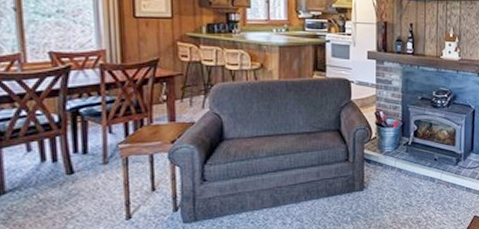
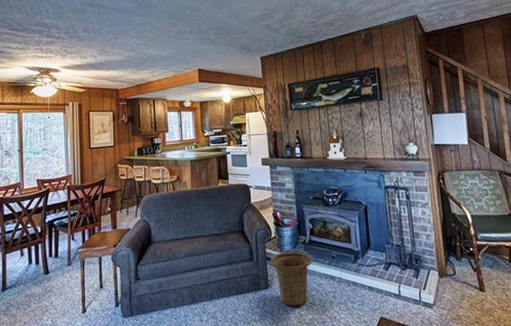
basket: none [367,152,413,208] -> present [269,251,312,307]

